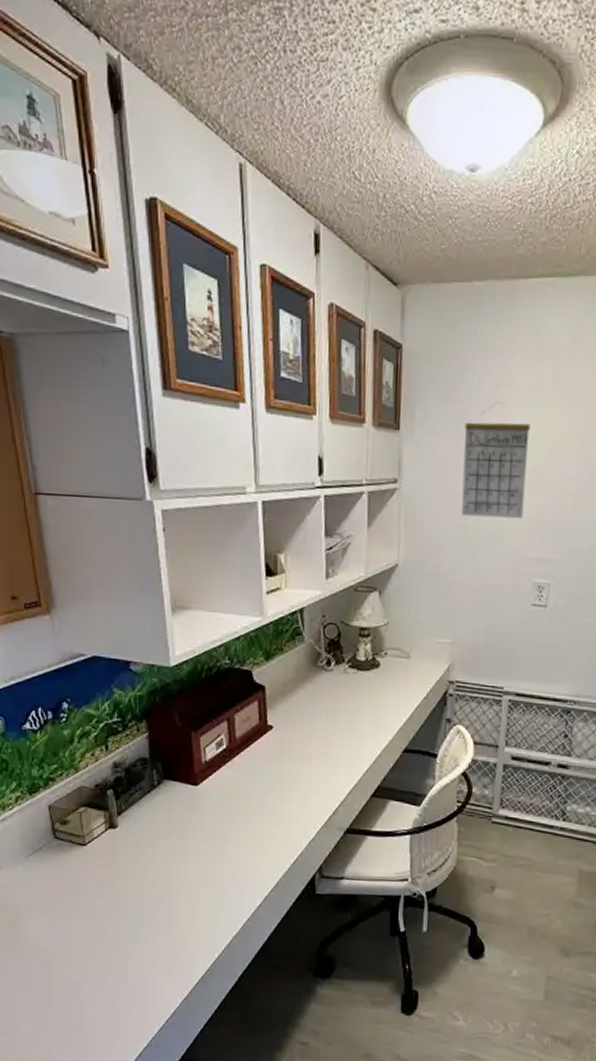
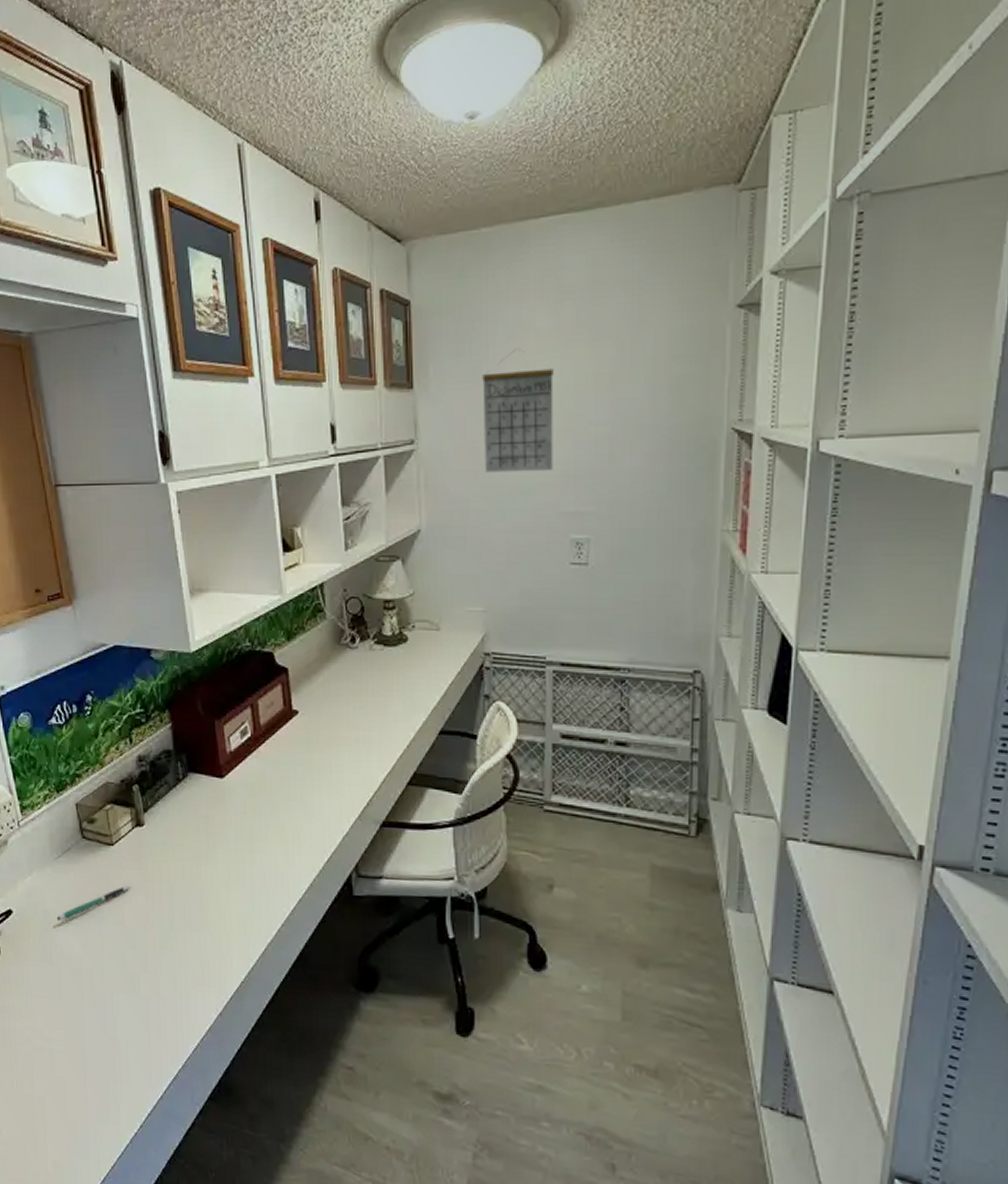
pen: none [26,883,101,915] -> present [56,885,130,921]

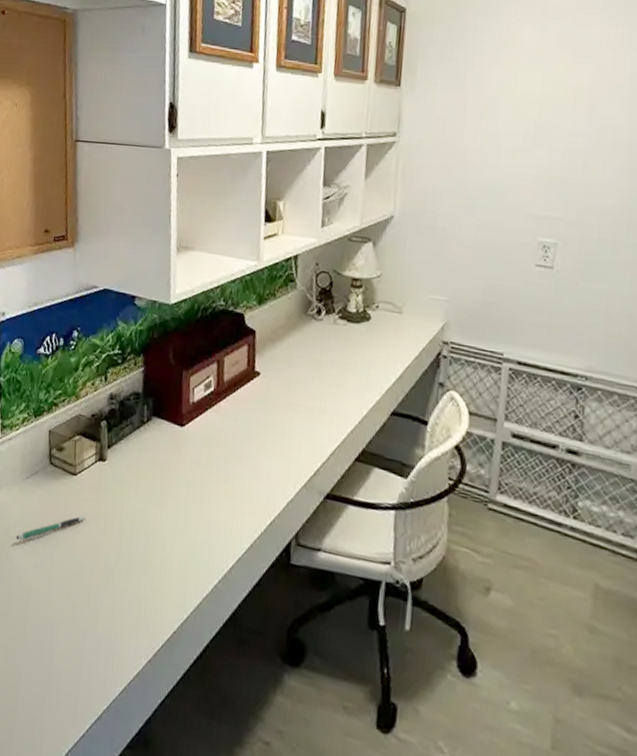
calendar: present [482,349,554,473] -> none [460,59,535,175]

